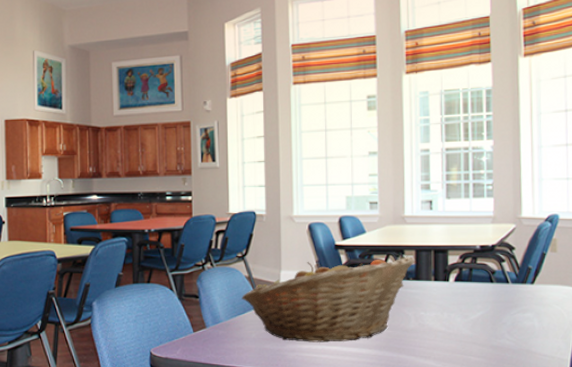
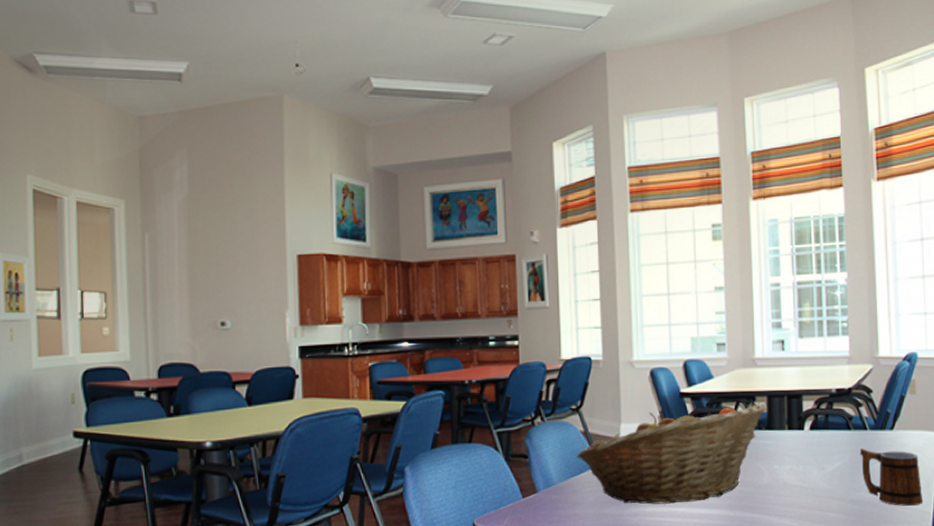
mug: none [501,300,561,353] -> present [859,449,923,506]

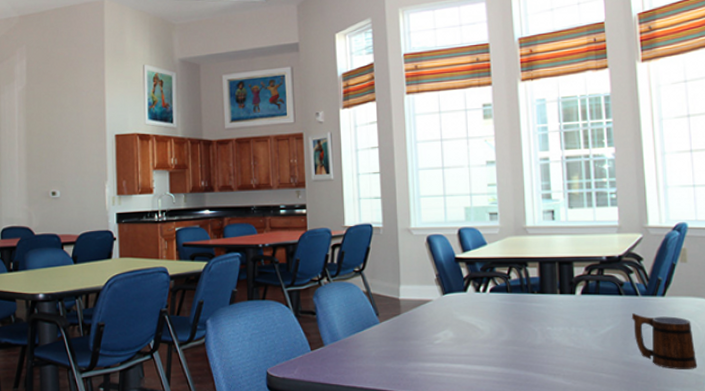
fruit basket: present [577,402,767,505] -> none [360,268,539,360]

